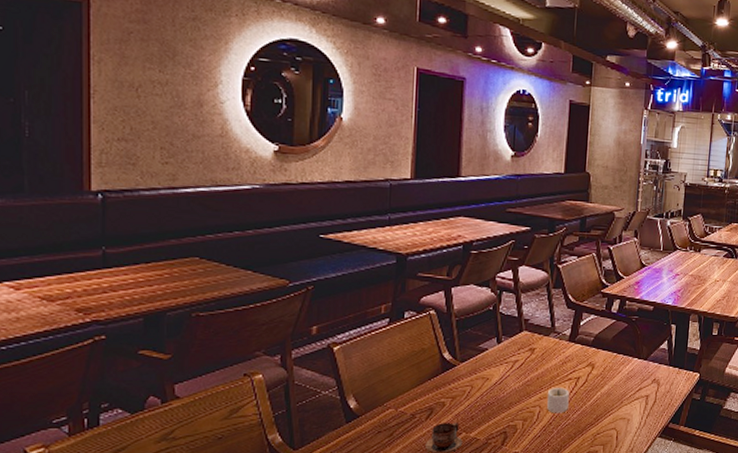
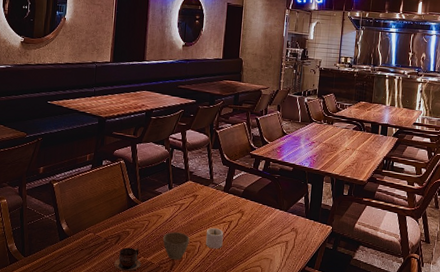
cup: none [491,396,526,433] -> present [163,231,190,260]

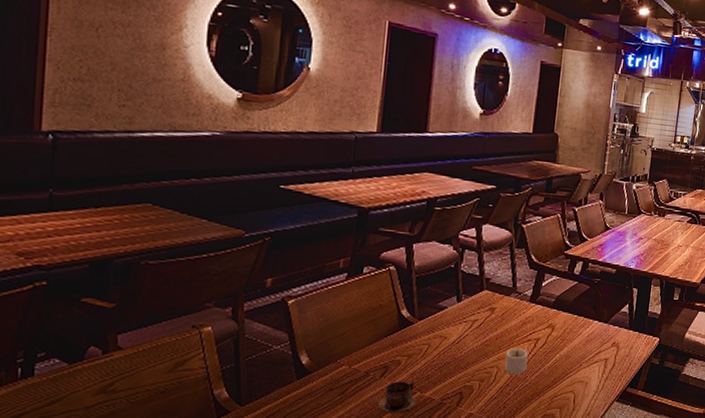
cup: present [163,231,190,260] -> none [447,356,484,393]

